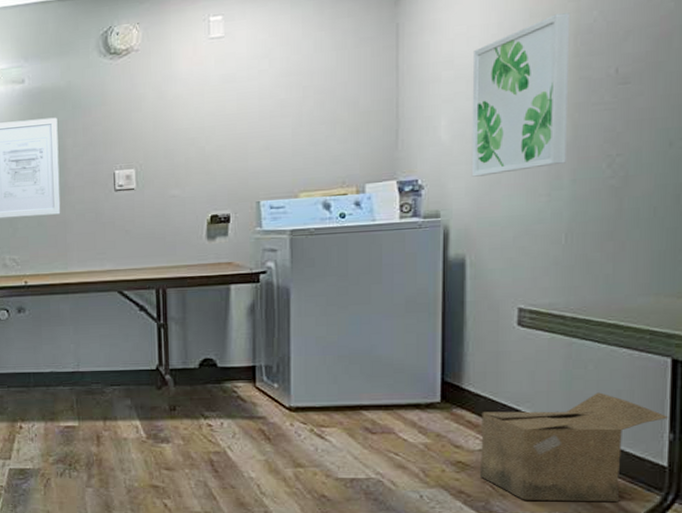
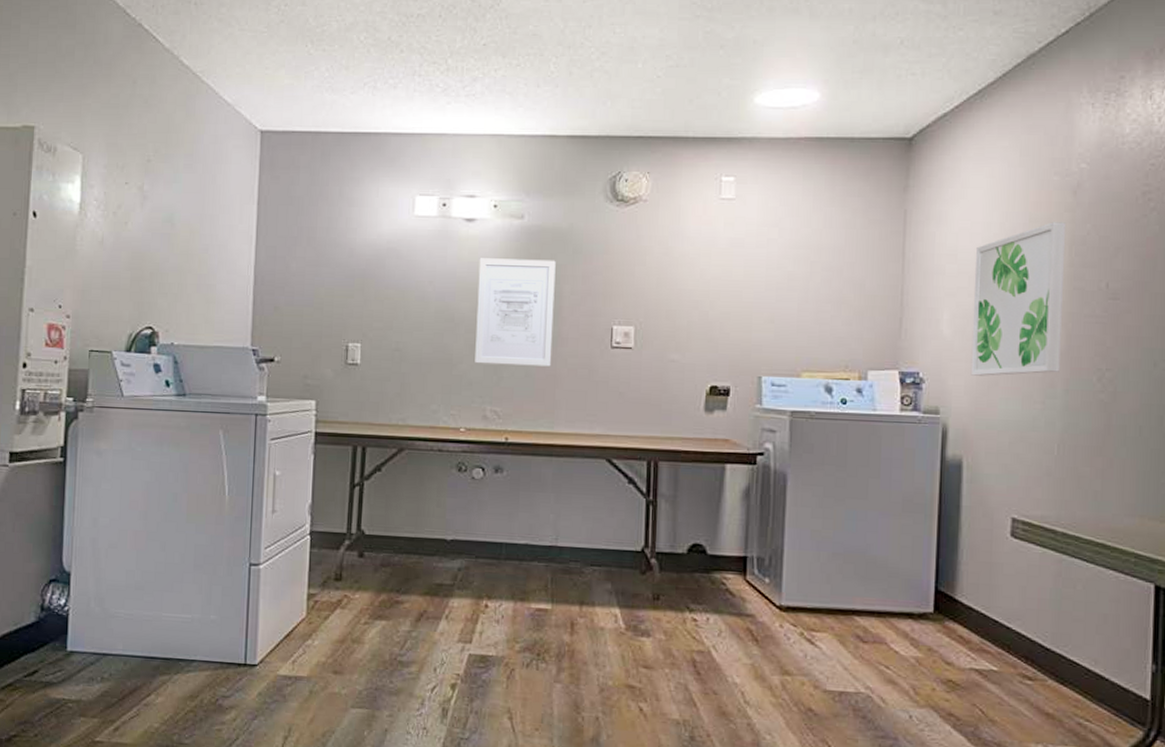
cardboard box: present [479,392,669,503] -> none [969,615,1152,736]

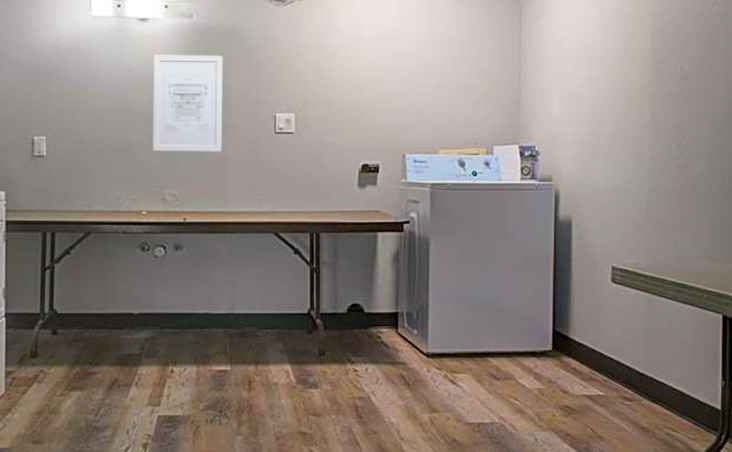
wall art: present [970,222,1067,376] -> none [576,15,649,148]

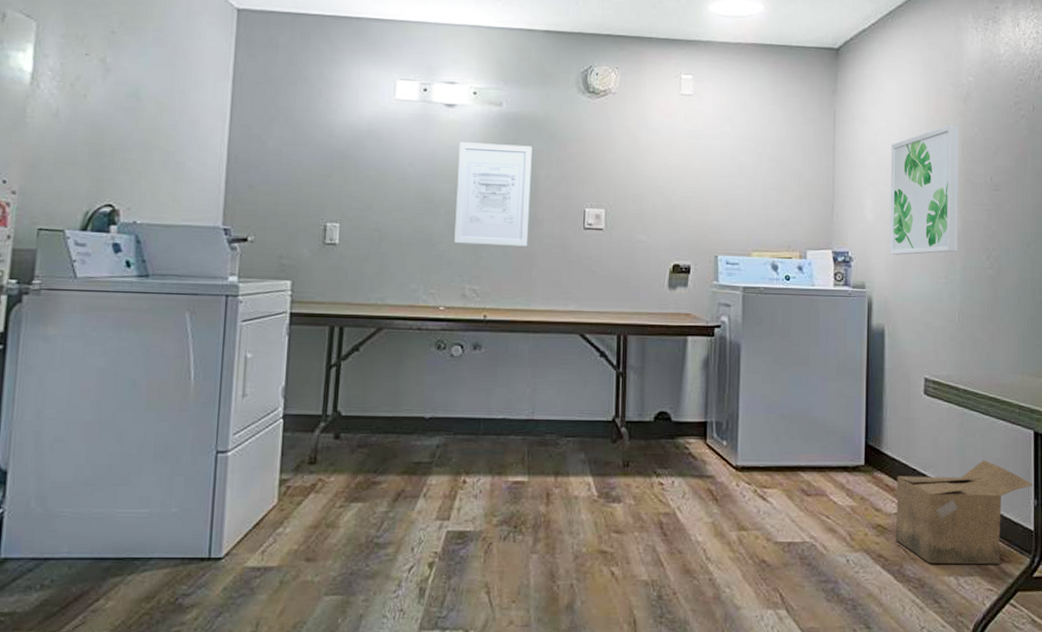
wall art: none [576,15,649,148] -> present [889,124,960,255]
cardboard box: none [582,344,721,442] -> present [895,460,1034,565]

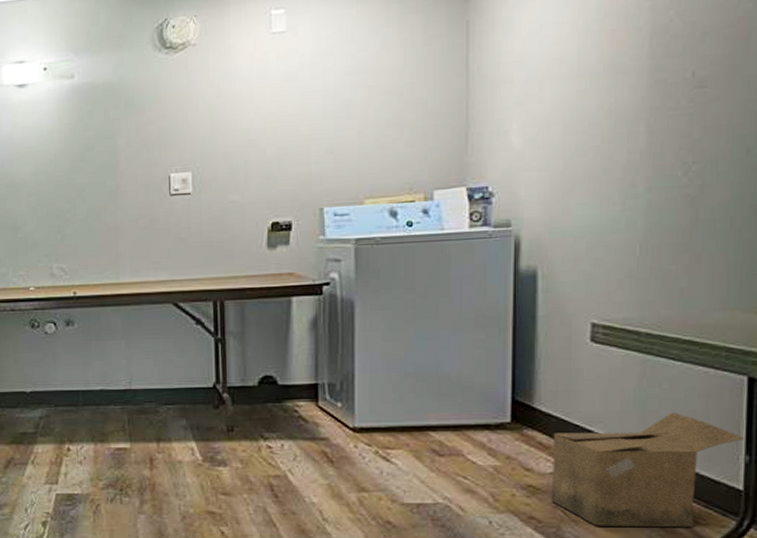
wall art: present [454,142,532,247] -> none [34,115,112,225]
wall art: present [889,124,960,255] -> none [543,12,647,184]

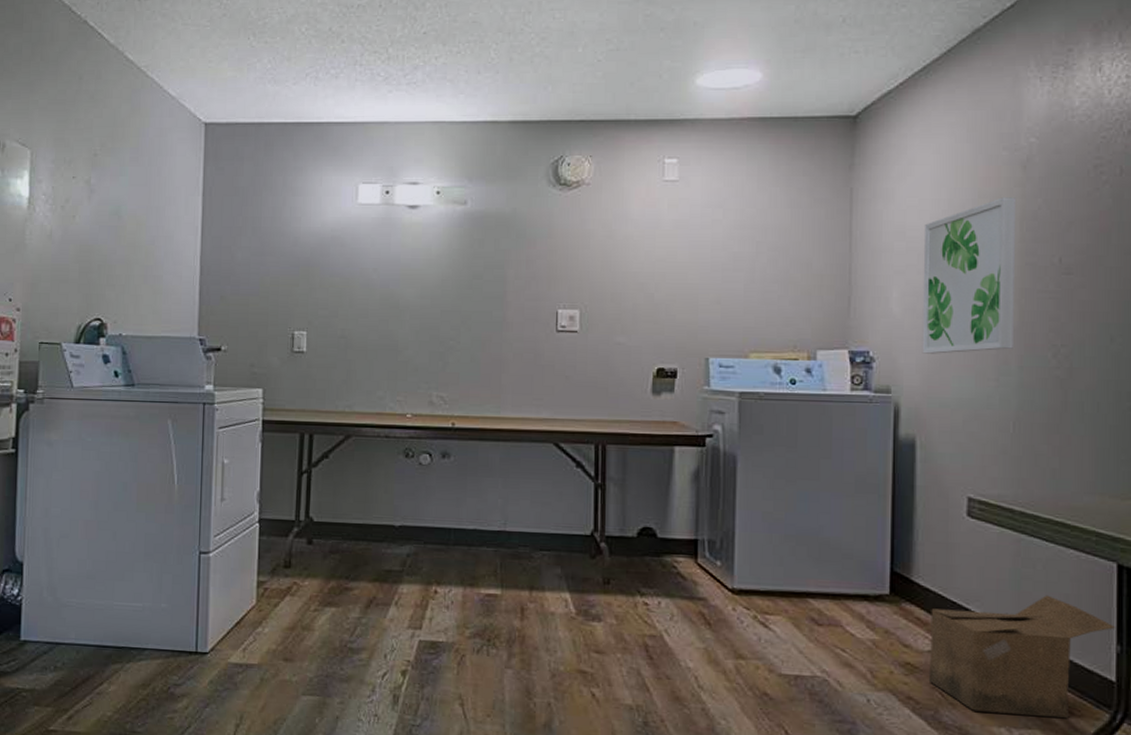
wall art: none [543,12,647,184] -> present [922,197,1017,354]

